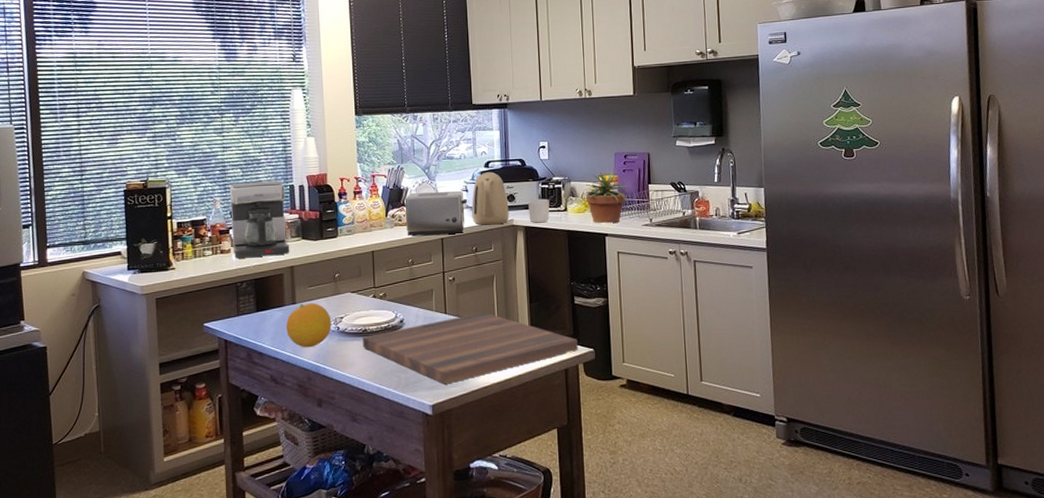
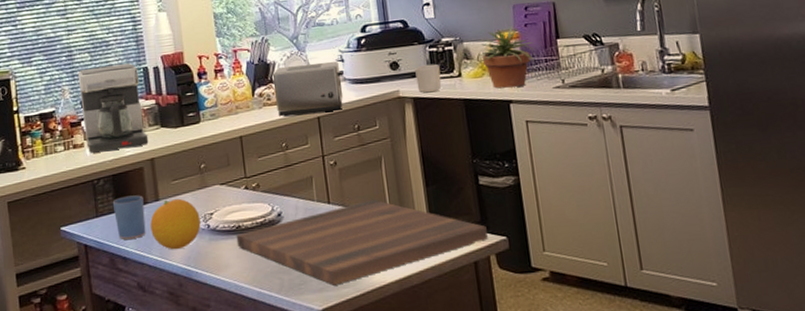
mug: none [253,298,282,337] -> present [112,195,146,239]
kettle: present [471,172,509,225] -> none [349,37,394,100]

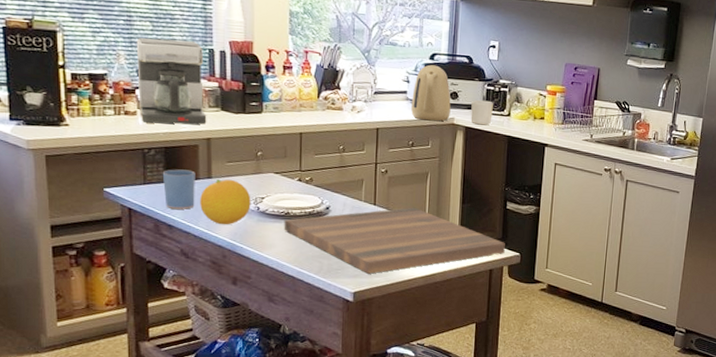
toaster: present [272,61,344,117] -> none [339,76,407,126]
kettle: none [349,37,394,100] -> present [411,64,451,122]
potted plant: present [479,25,534,89] -> none [527,80,575,134]

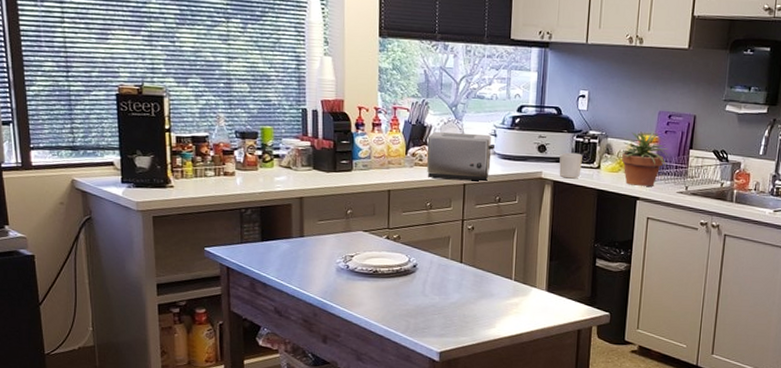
coffee maker: present [136,37,207,125] -> none [235,99,300,184]
mug: present [162,169,195,209] -> none [258,228,289,268]
fruit: present [200,179,251,225] -> none [293,237,341,284]
cutting board: present [284,207,505,274] -> none [372,264,594,333]
toaster: none [339,76,407,126] -> present [426,132,494,182]
kettle: present [411,64,451,122] -> none [498,117,539,176]
potted plant: none [527,80,575,134] -> present [618,130,669,187]

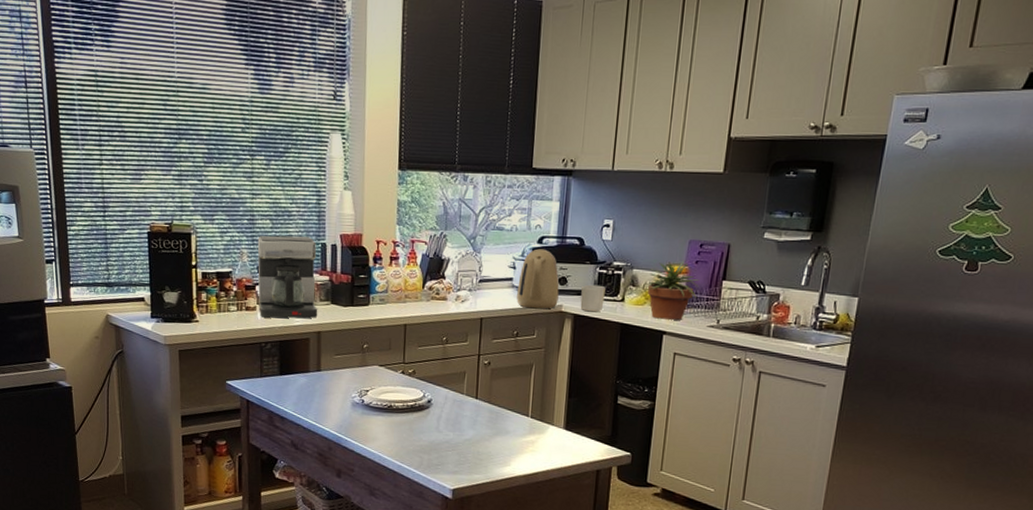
coffee maker: none [235,99,300,184] -> present [257,235,318,318]
toaster: present [426,132,494,182] -> none [443,264,513,316]
kettle: none [498,117,539,176] -> present [517,248,559,309]

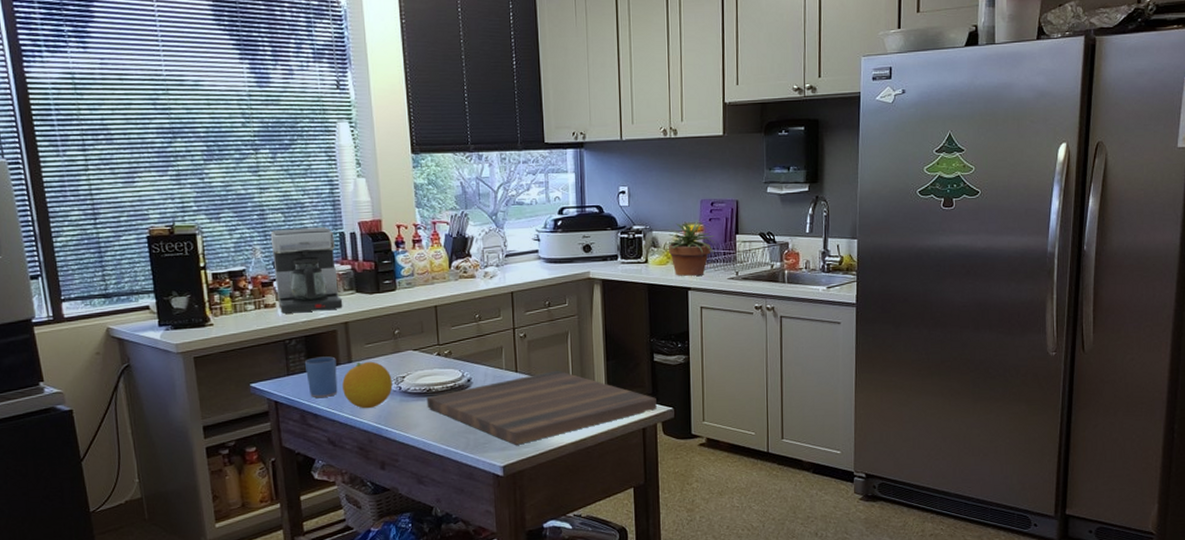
mug: none [276,362,306,402] -> present [304,356,338,397]
fruit: none [309,372,356,418] -> present [342,361,393,409]
cutting board: none [386,401,615,471] -> present [426,370,657,445]
kettle: present [517,248,559,309] -> none [544,219,585,278]
mug: present [580,284,606,312] -> none [606,249,629,276]

